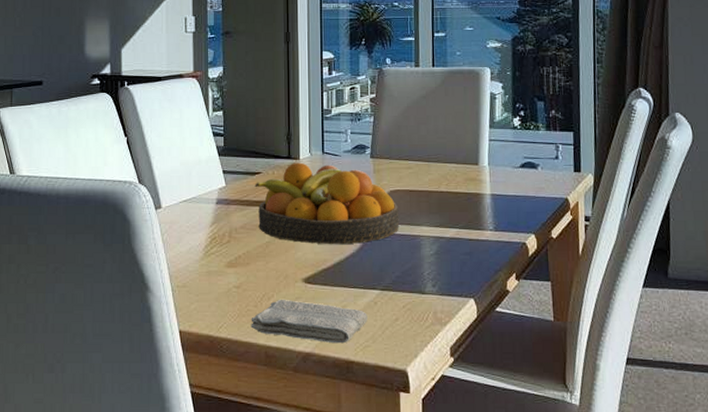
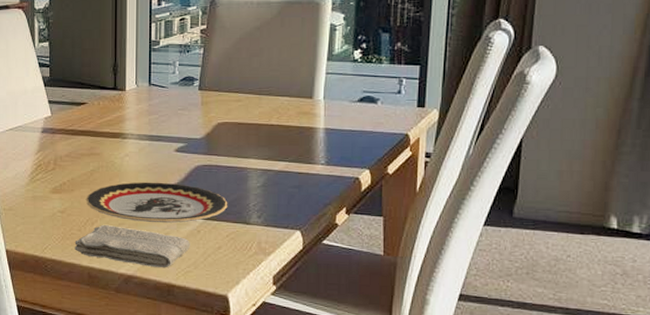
fruit bowl: present [255,162,399,245] -> none [80,93,226,175]
plate: none [261,252,403,295] -> present [85,182,228,223]

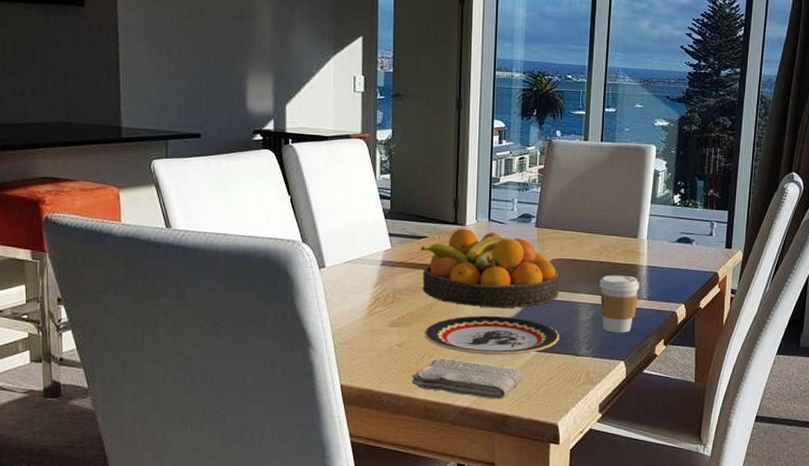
fruit bowl: none [80,93,226,175] -> present [420,228,560,309]
coffee cup: none [271,138,316,201] -> present [600,275,639,333]

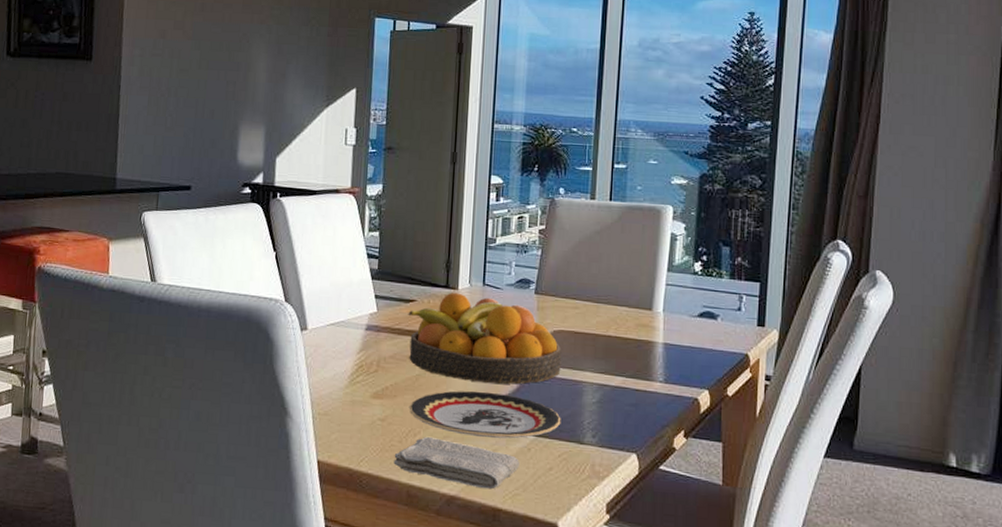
coffee cup: present [600,275,639,333] -> none [607,351,654,421]

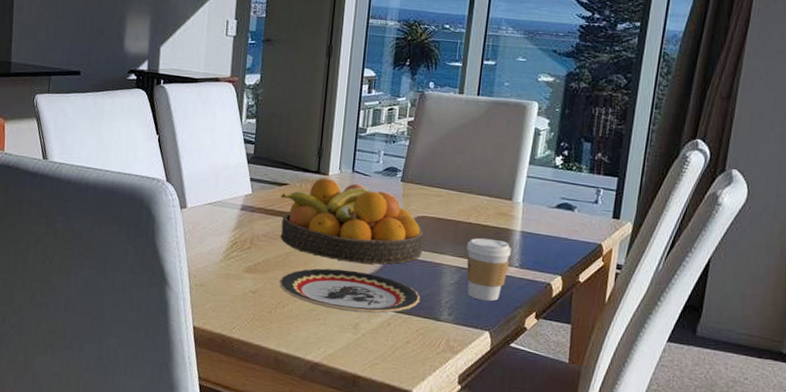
washcloth: present [393,436,519,490] -> none [263,309,380,359]
coffee cup: none [607,351,654,421] -> present [466,238,511,302]

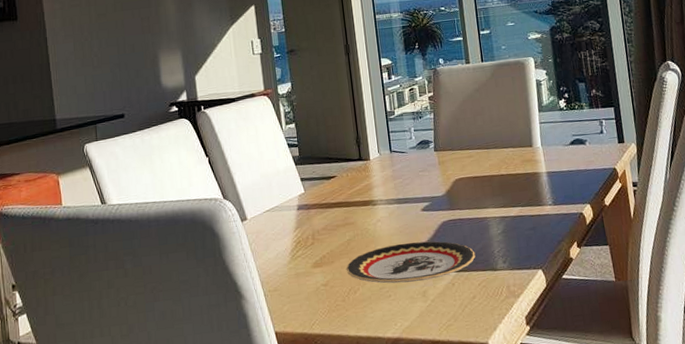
fruit bowl: present [280,178,424,265] -> none [331,161,468,237]
coffee cup: present [466,238,511,302] -> none [504,184,545,243]

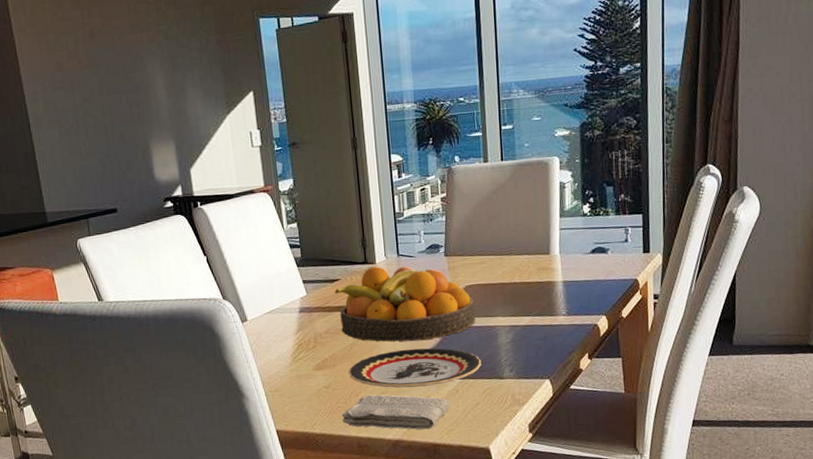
fruit bowl: none [331,161,468,237] -> present [334,266,476,342]
washcloth: none [340,290,448,327] -> present [342,394,451,430]

